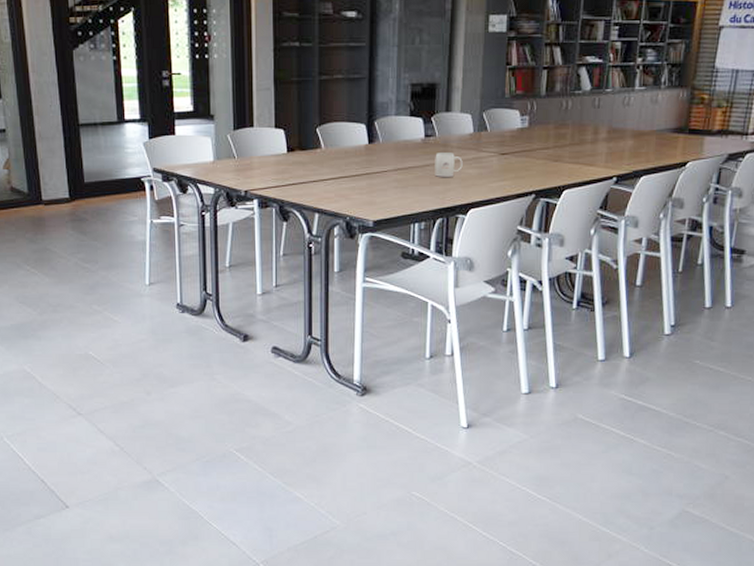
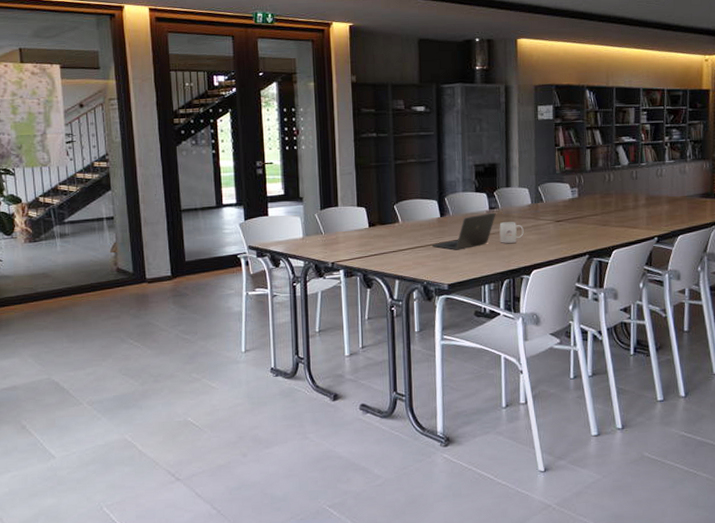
laptop: none [358,142,432,183] -> present [432,213,496,250]

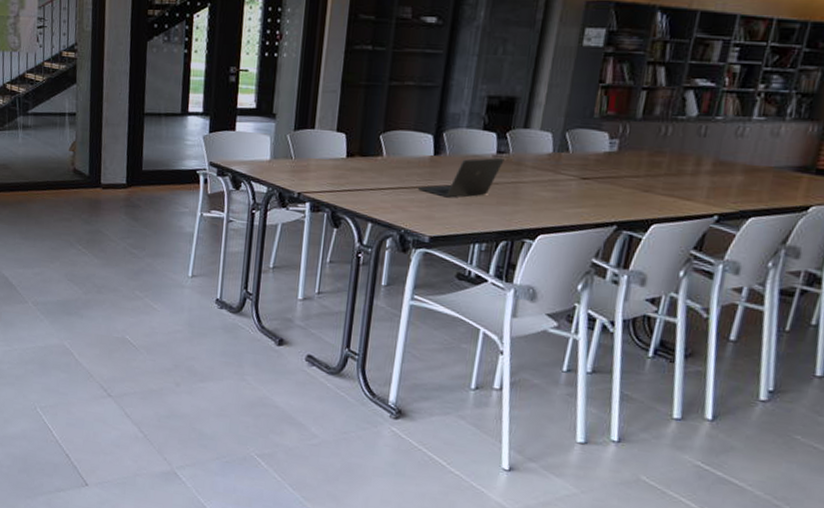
mug: present [499,222,524,244] -> none [503,171,537,199]

